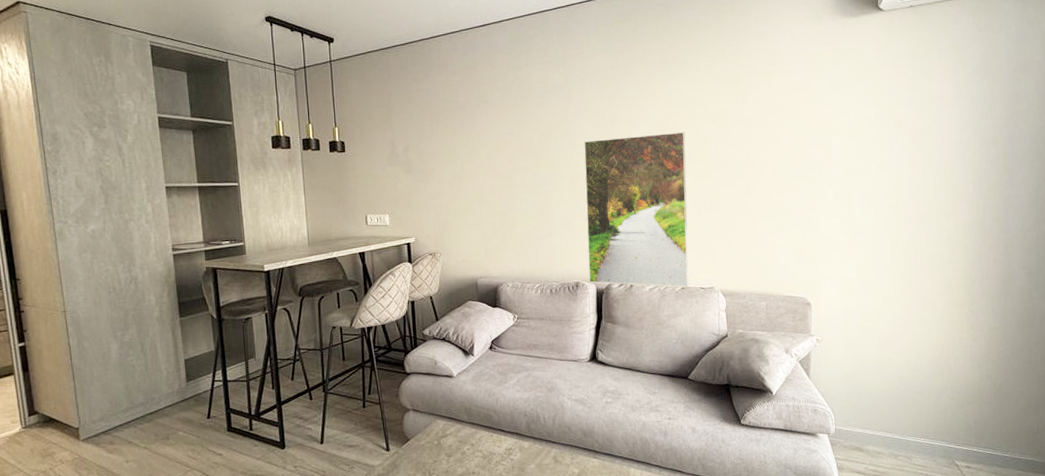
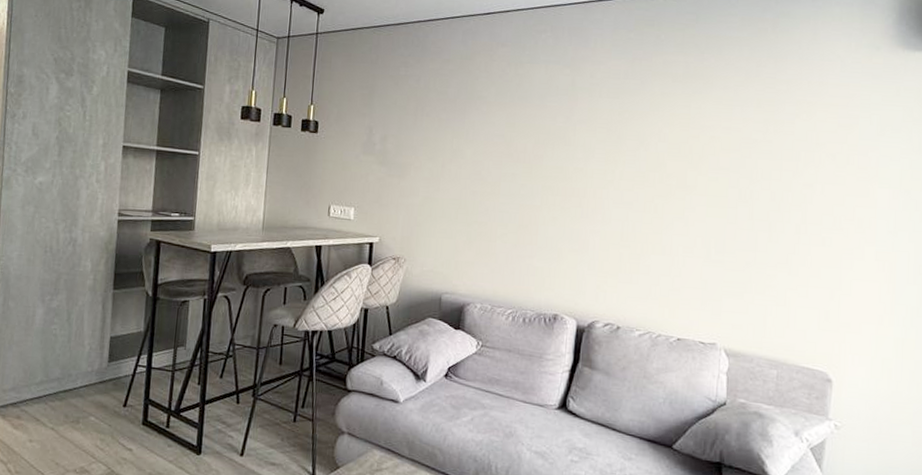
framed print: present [584,131,689,288] -> none [569,154,702,340]

